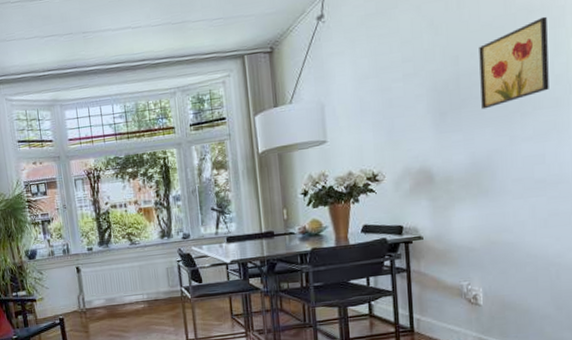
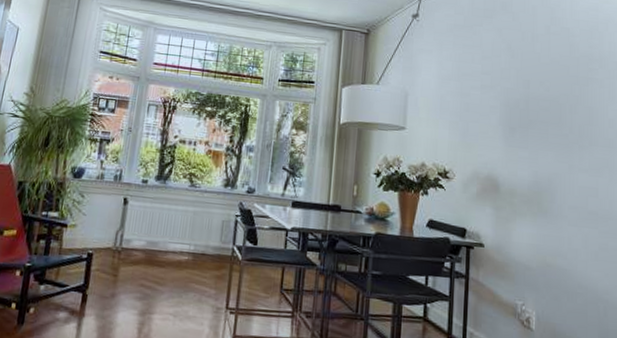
wall art: present [479,16,549,110] -> none [546,66,603,134]

